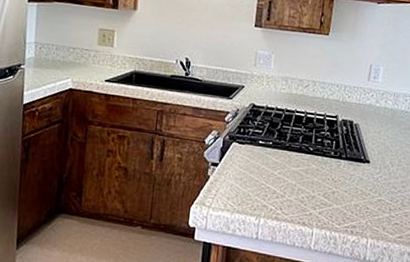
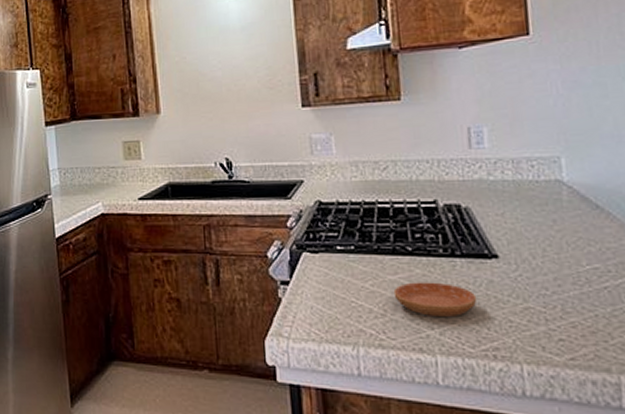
saucer: none [293,174,350,202] -> present [393,282,478,318]

